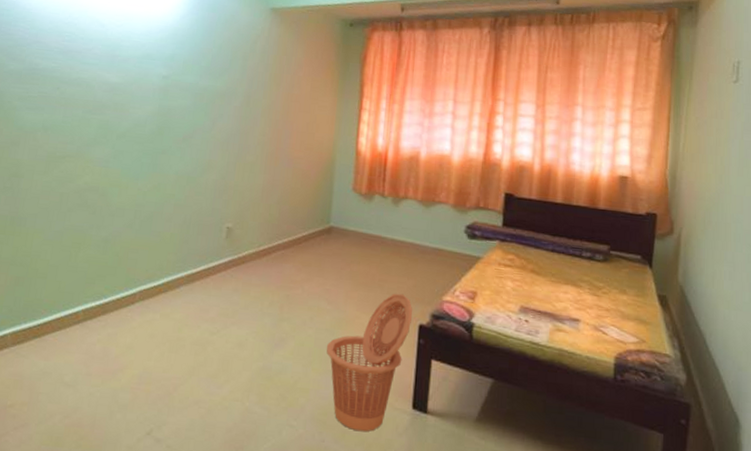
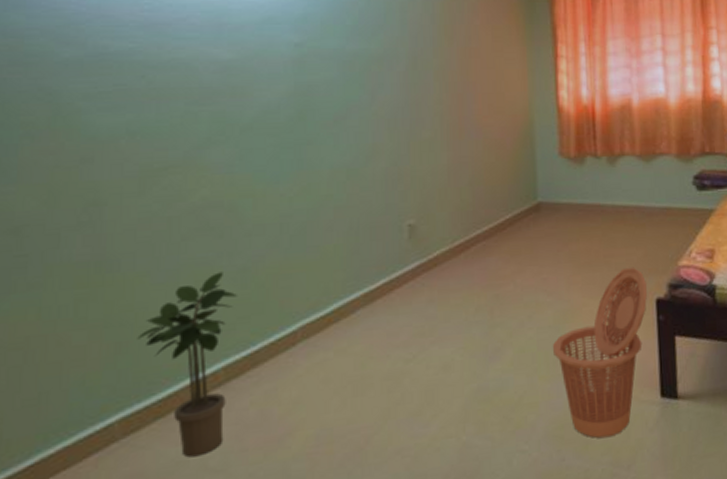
potted plant: none [30,239,99,372] -> present [137,272,237,458]

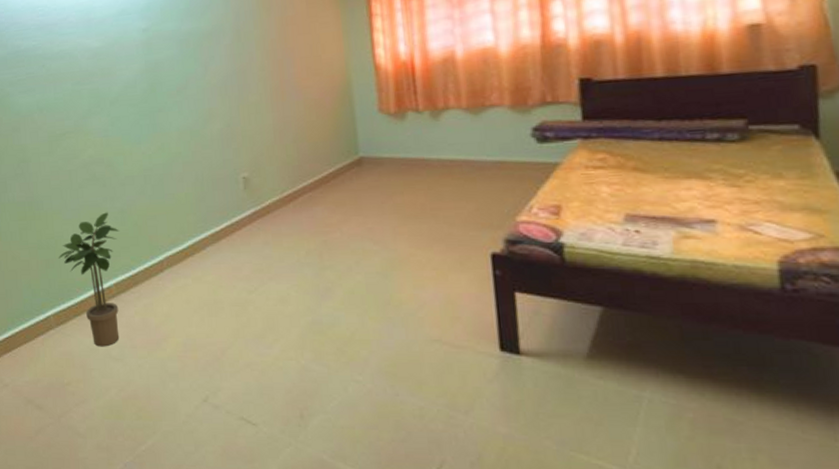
laundry basket: present [552,267,647,438] -> none [380,220,481,380]

